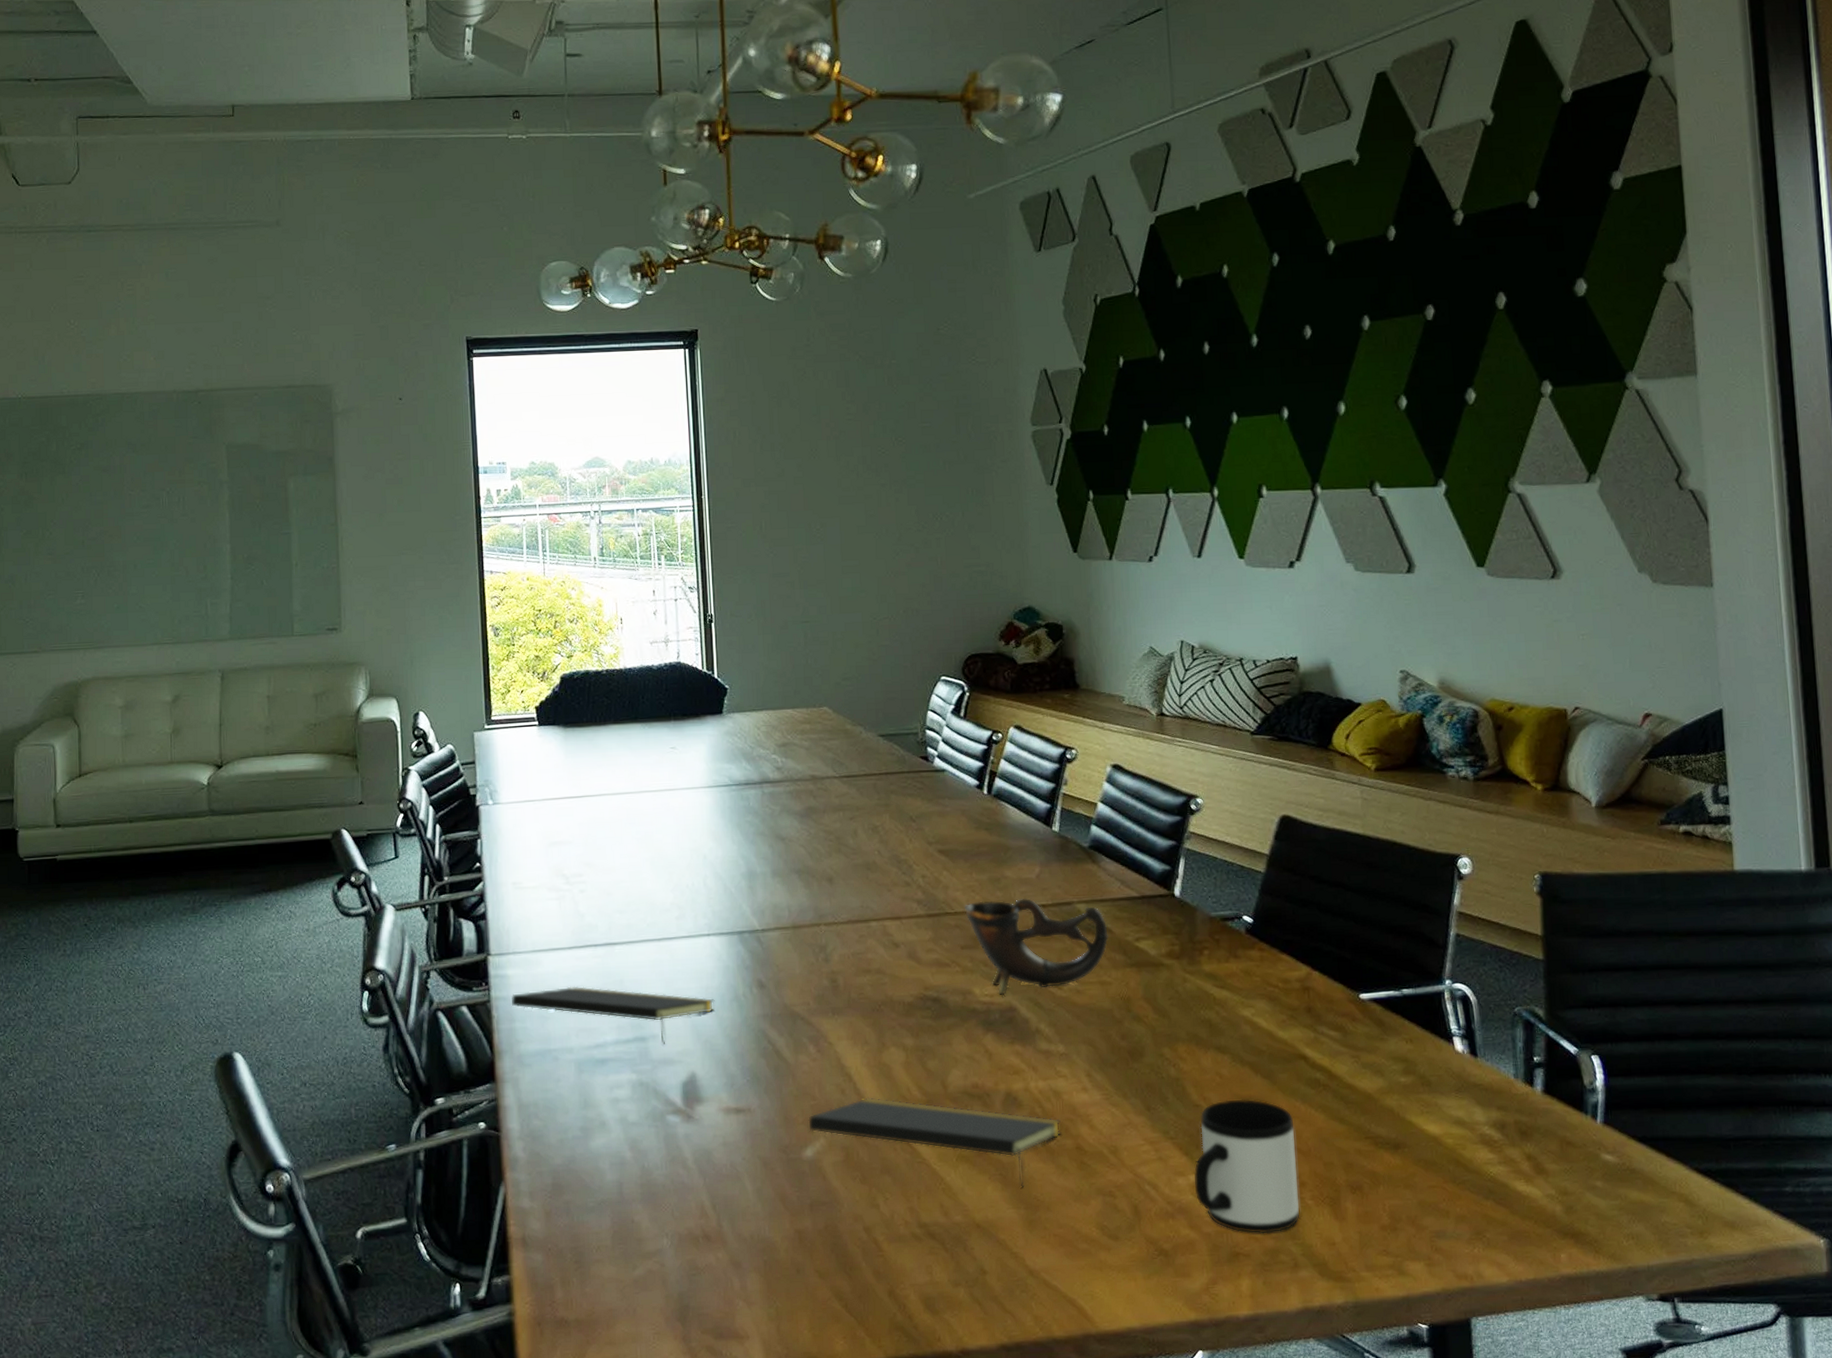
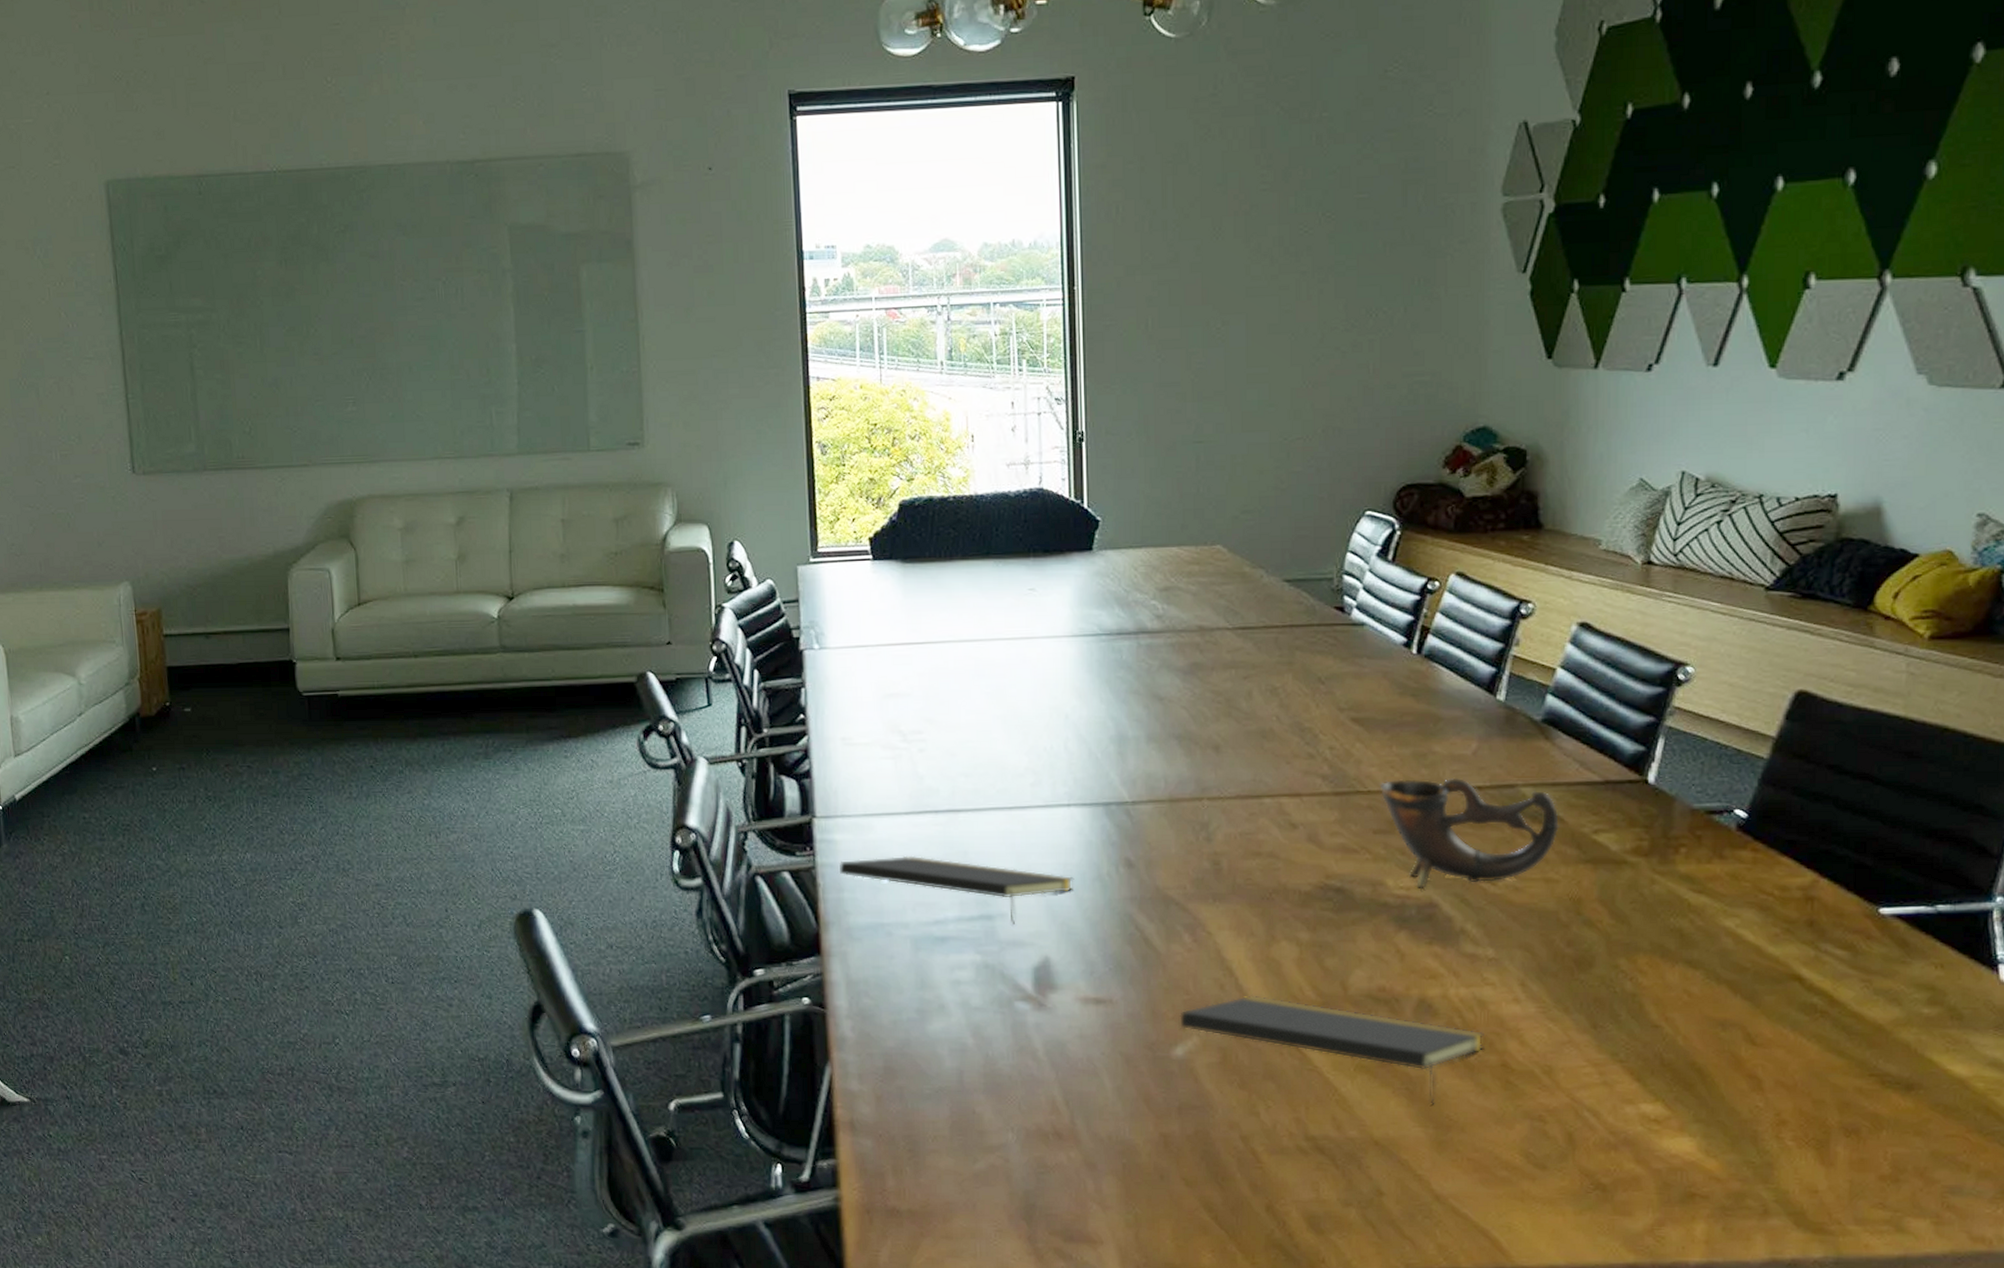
mug: present [1193,1099,1300,1234] -> none [1645,1022,1779,1175]

